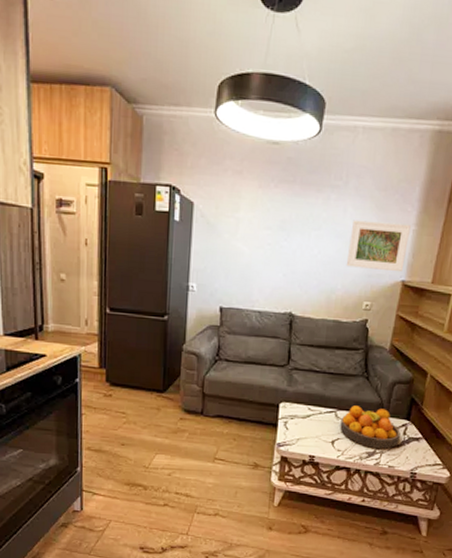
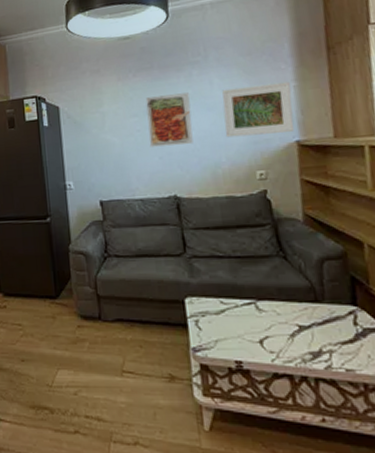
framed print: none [276,212,323,267] -> present [145,92,193,147]
fruit bowl: present [340,405,401,449] -> none [264,293,351,346]

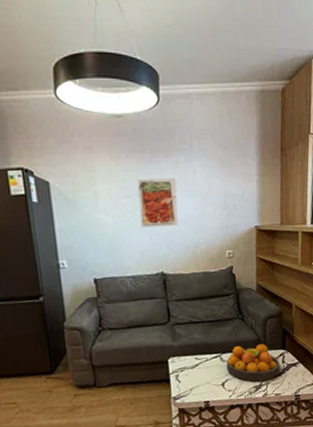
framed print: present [222,81,294,138] -> none [203,175,255,222]
fruit bowl: none [264,293,351,346] -> present [226,344,280,382]

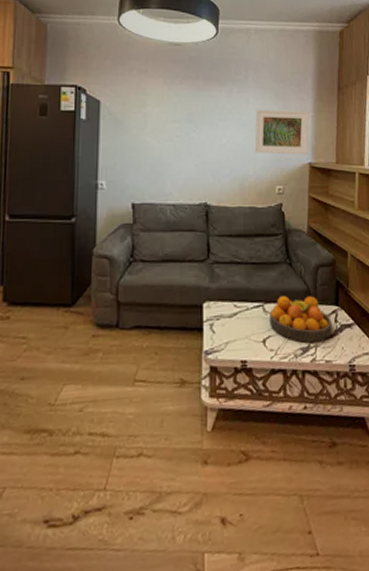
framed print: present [137,178,178,228] -> none [187,106,228,156]
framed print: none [203,175,255,222] -> present [254,109,309,154]

